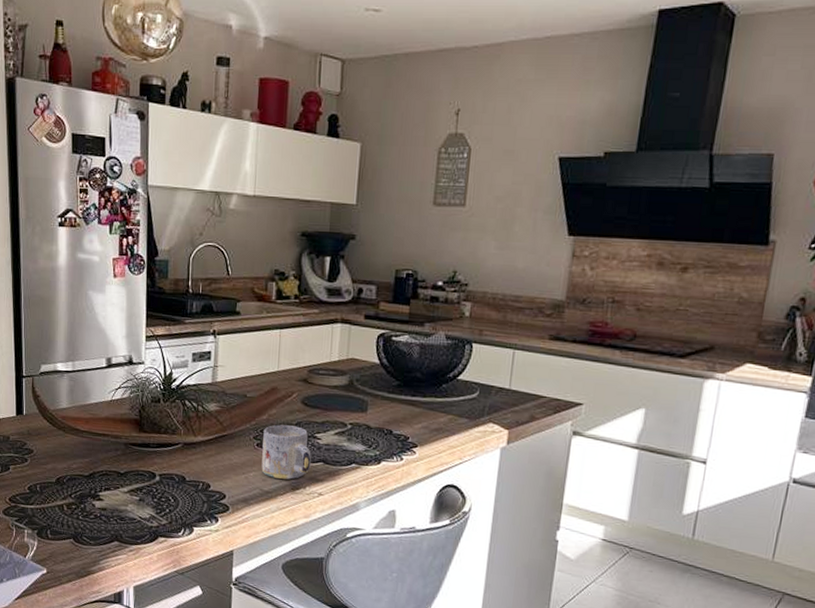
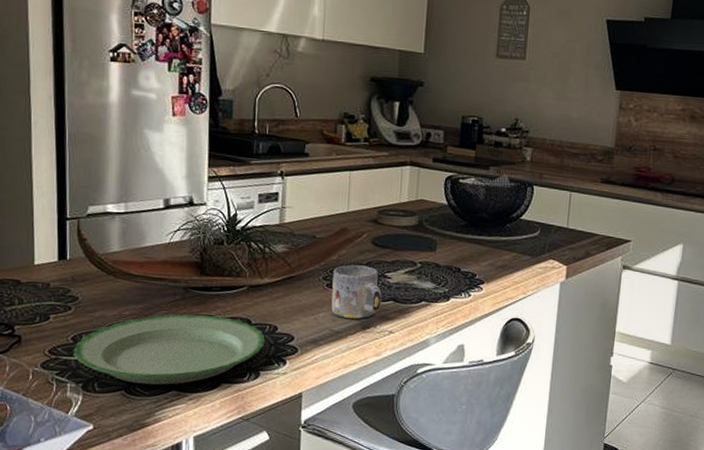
plate: none [29,469,199,536] -> present [73,314,266,385]

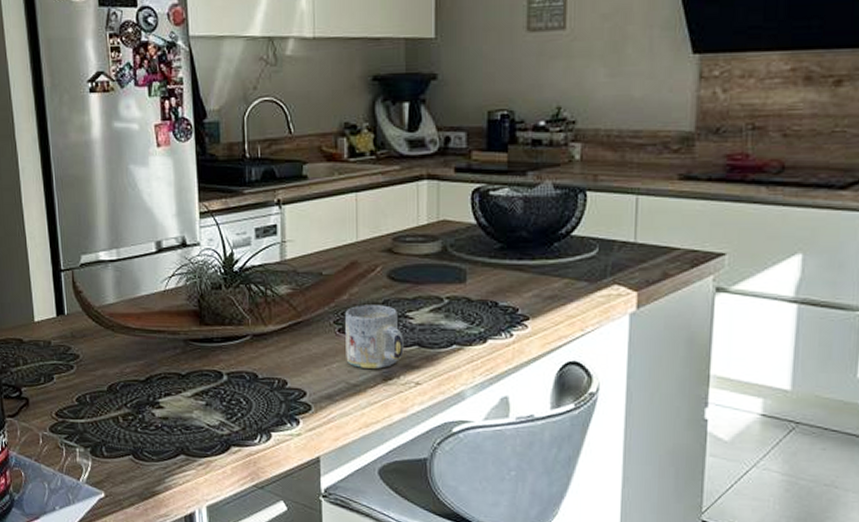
plate: present [73,314,266,385] -> none [79,369,275,449]

